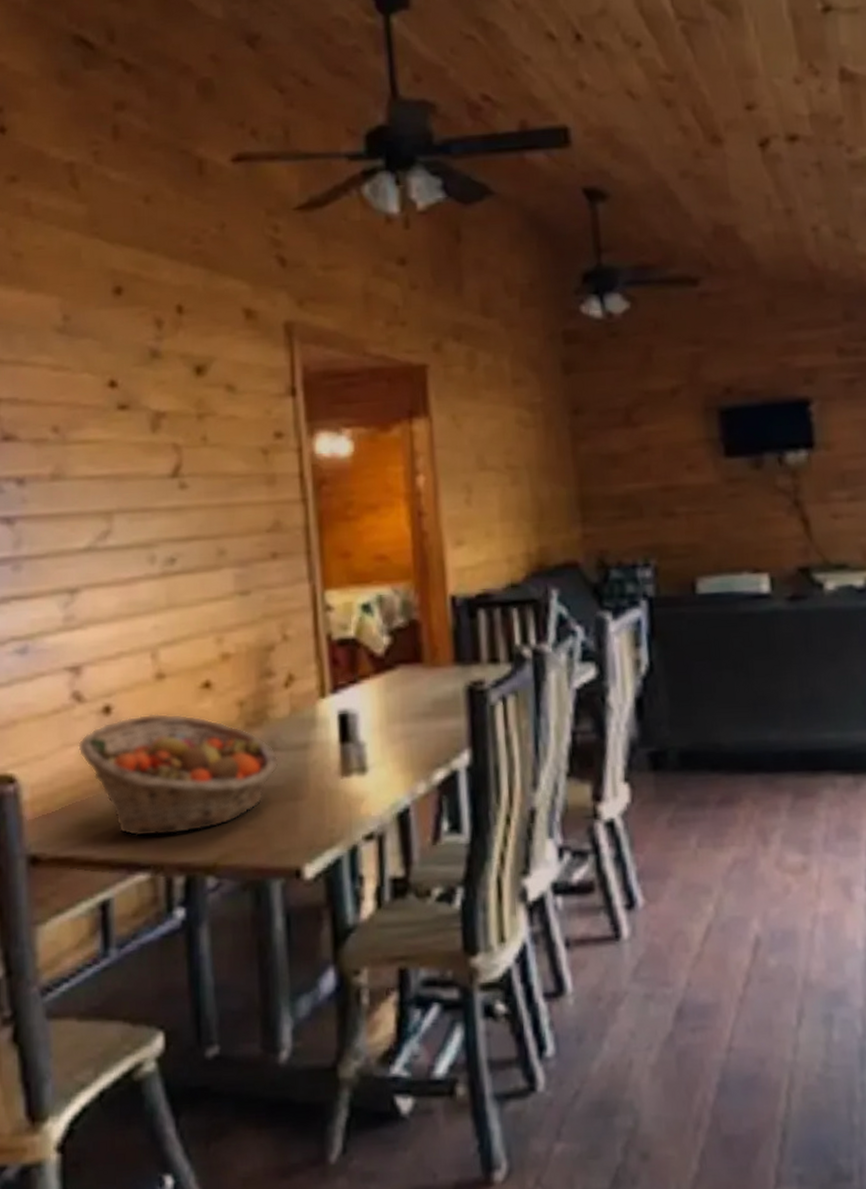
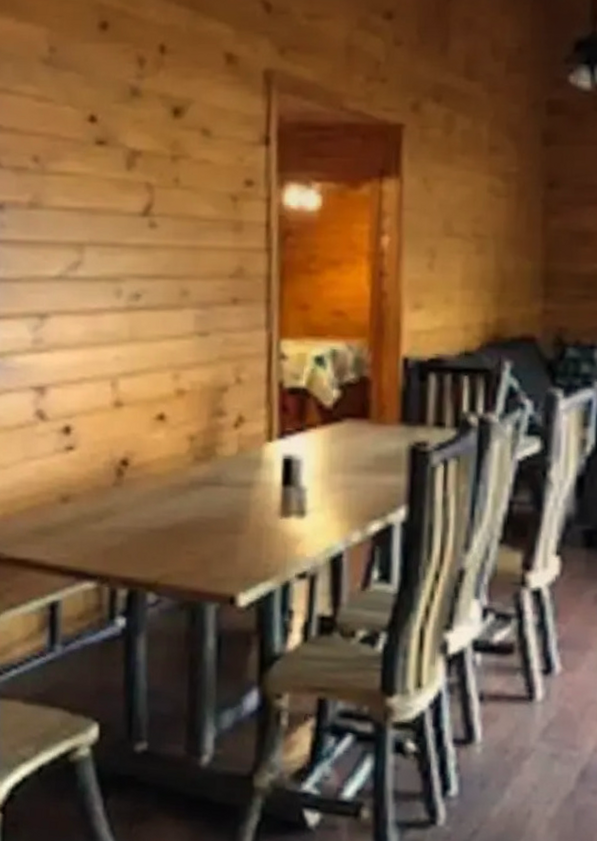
fruit basket: present [78,713,279,837] -> none [38,438,223,552]

